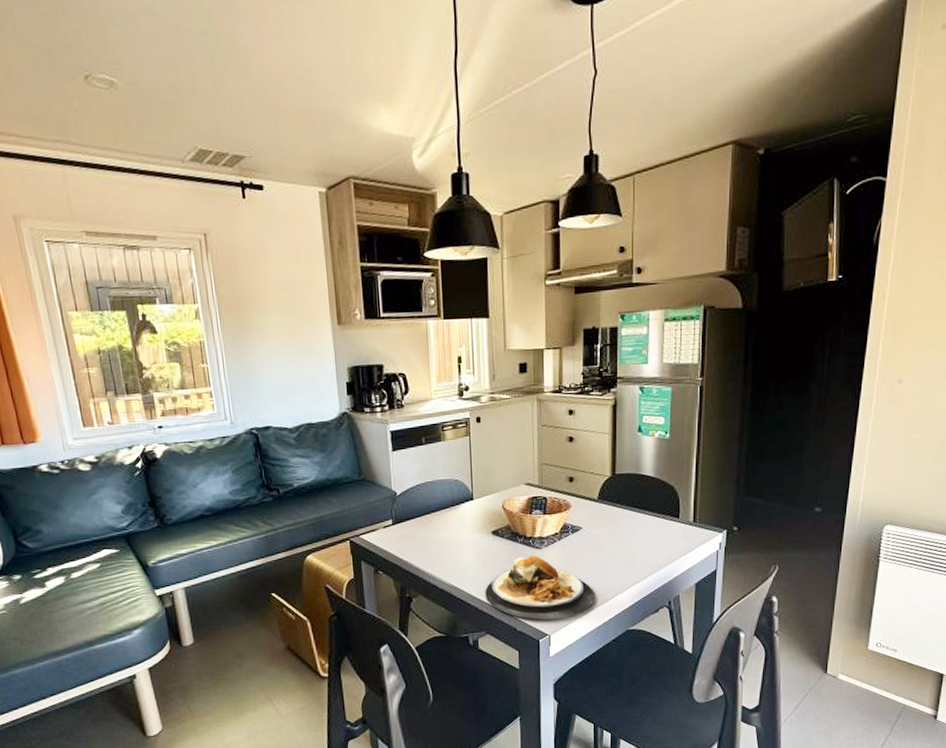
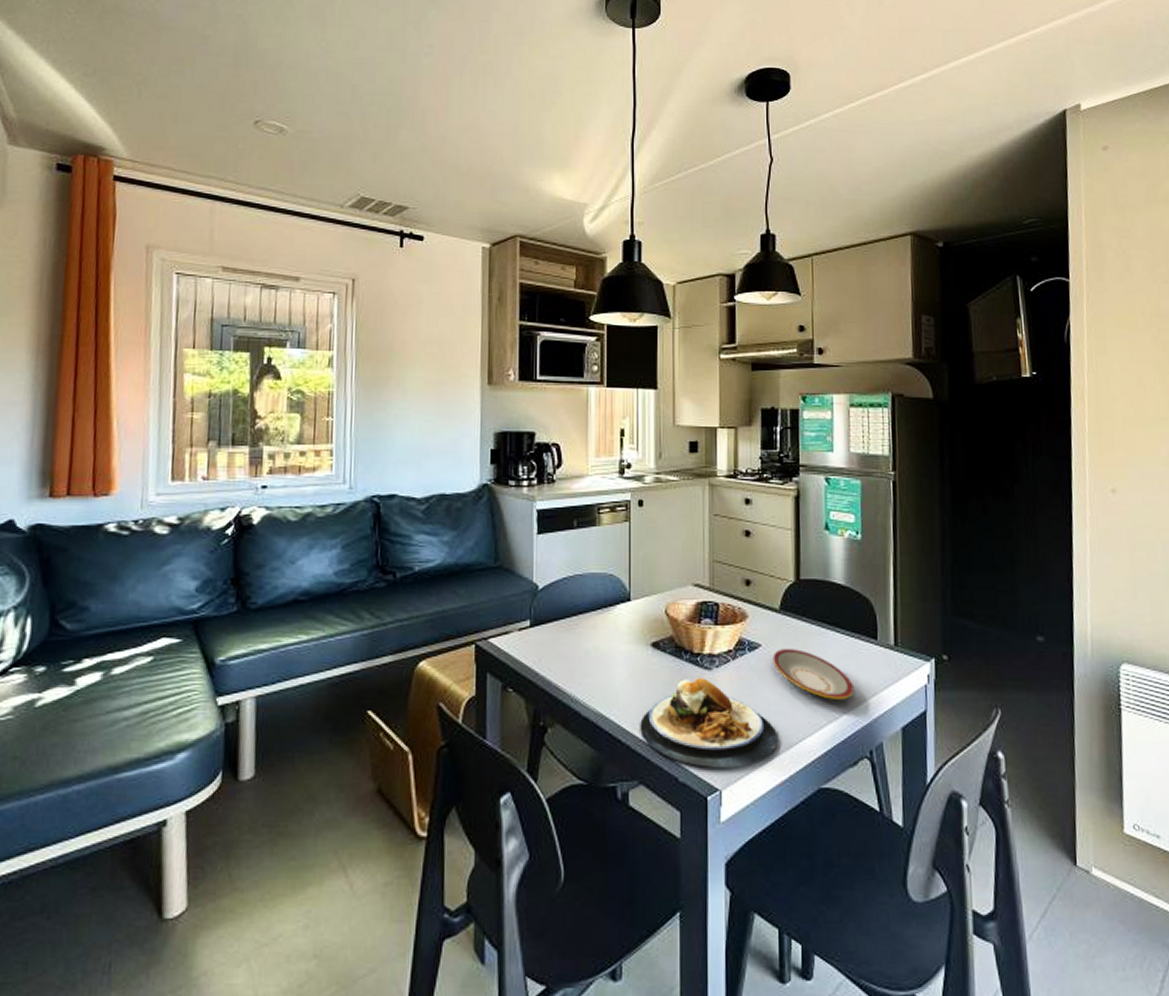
plate: none [591,529,657,566] -> present [772,648,854,699]

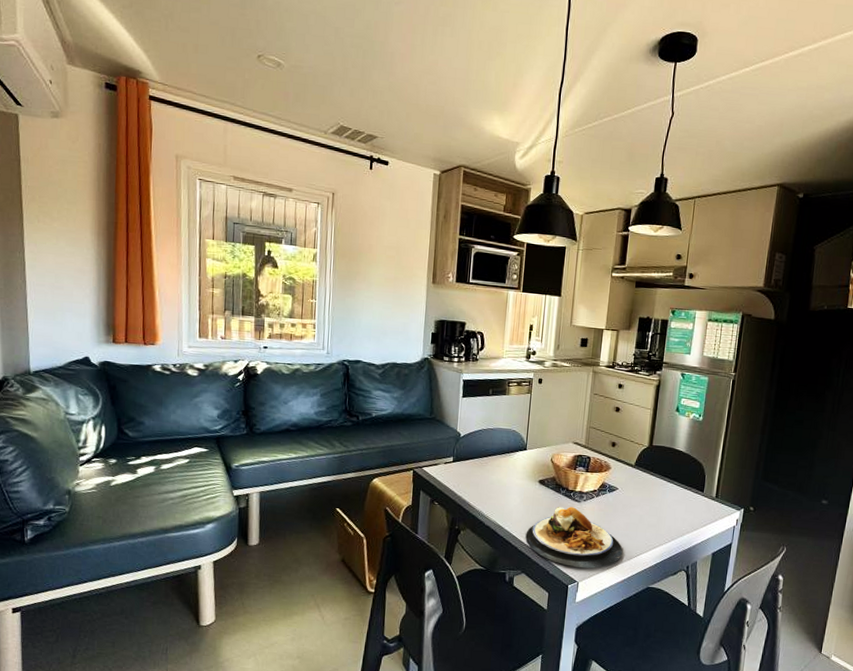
plate: present [772,648,854,699] -> none [625,492,681,531]

